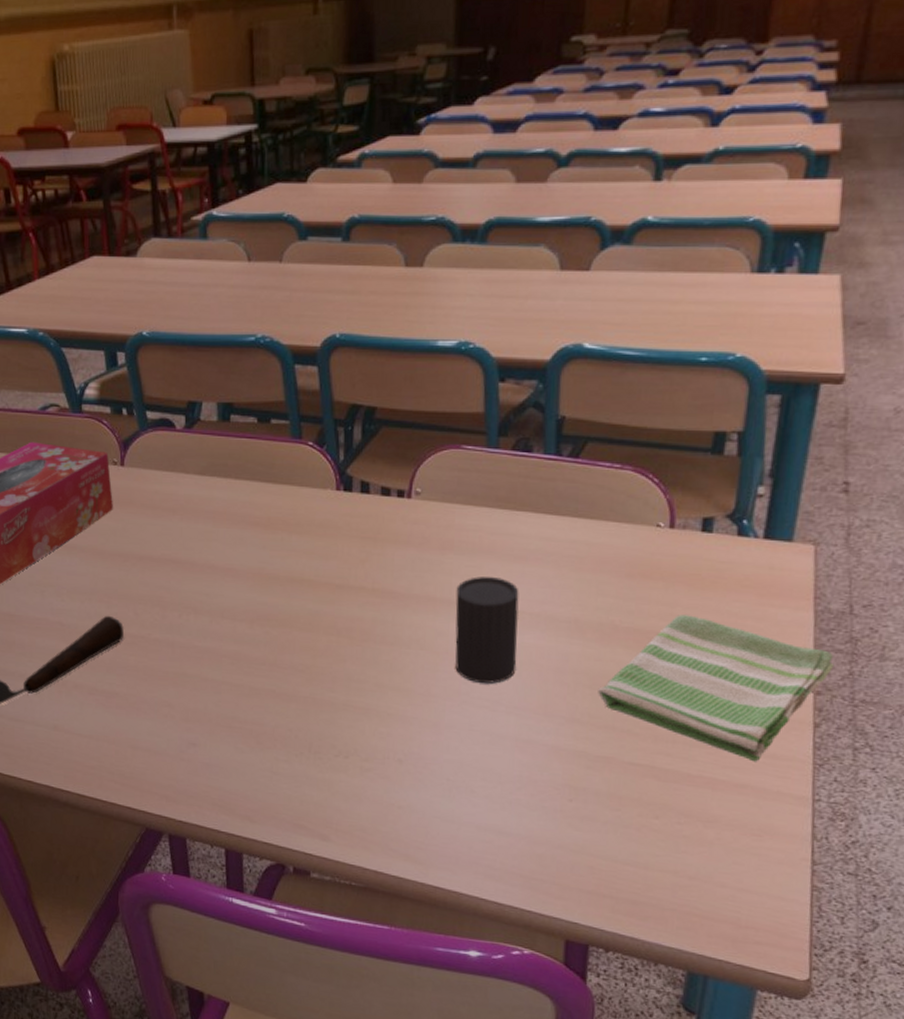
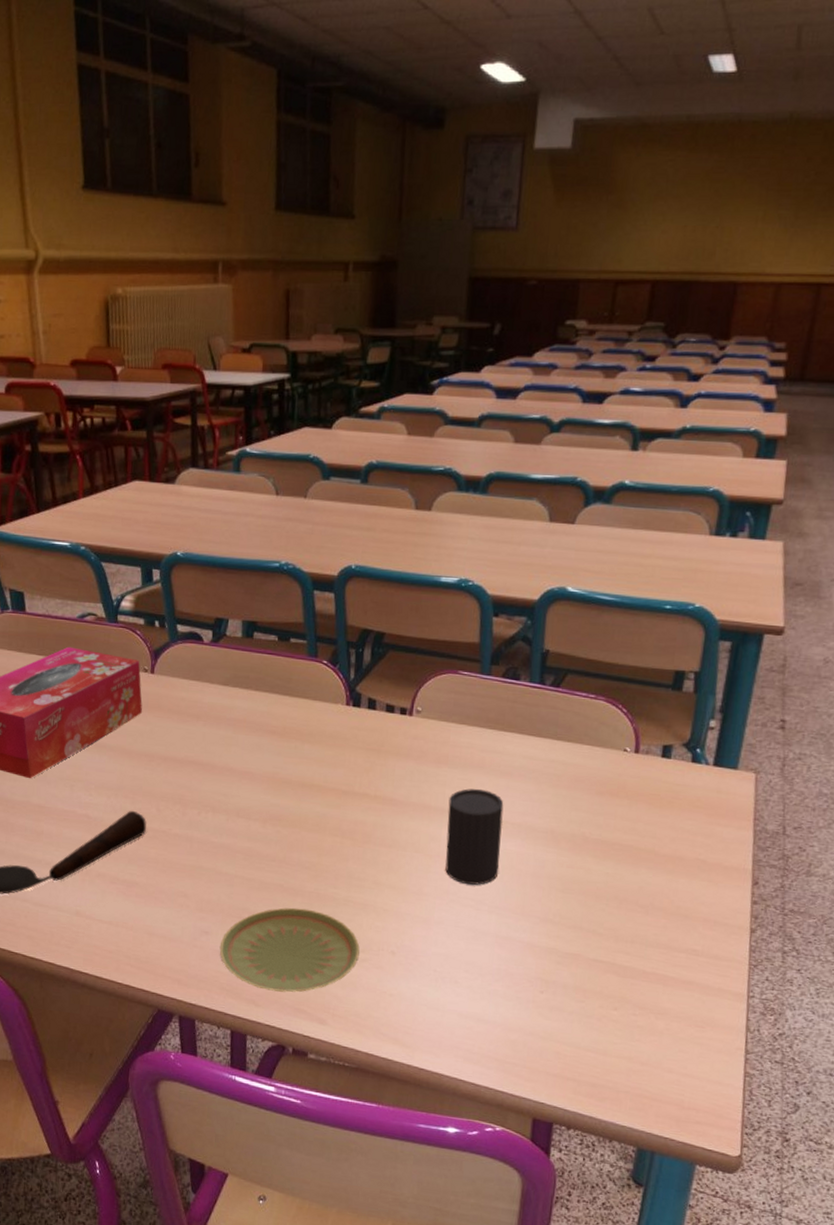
plate: none [209,714,363,807] -> present [219,907,360,993]
dish towel: present [598,615,834,762] -> none [569,829,769,962]

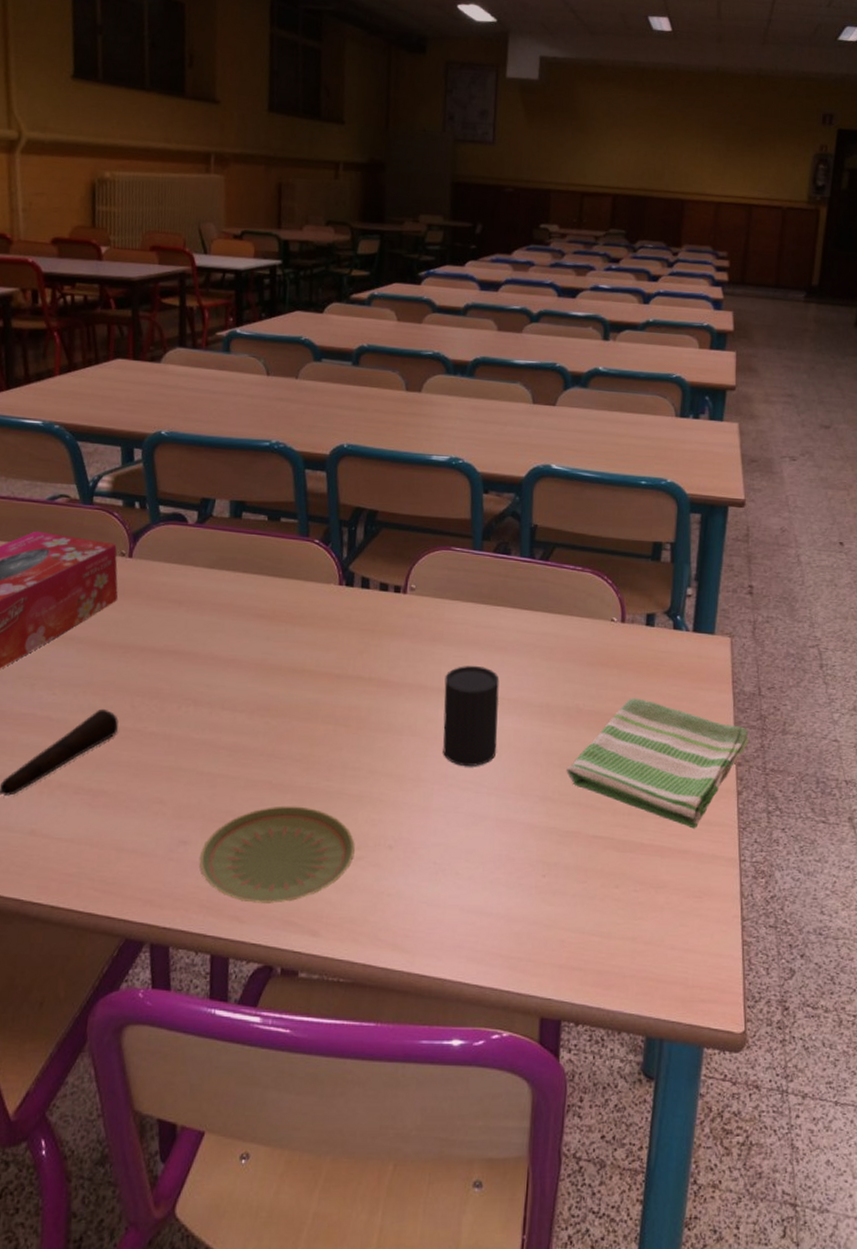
dish towel: none [569,829,769,962] -> present [566,698,750,829]

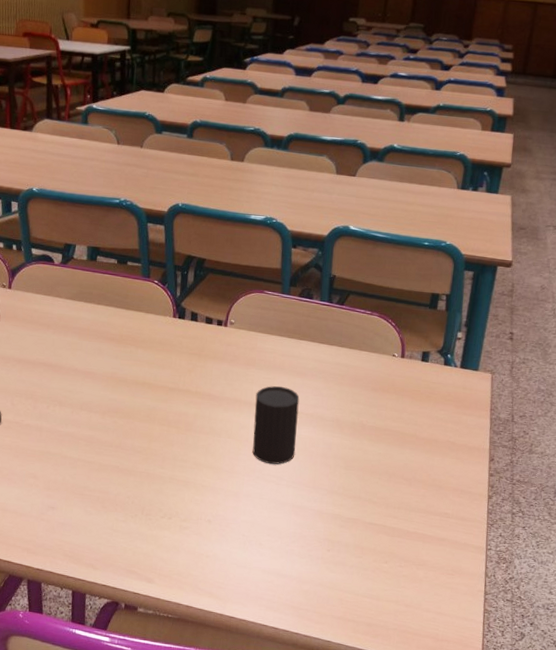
plate: present [199,806,355,903] -> none [63,485,182,557]
dish towel: present [566,698,750,829] -> none [350,418,502,523]

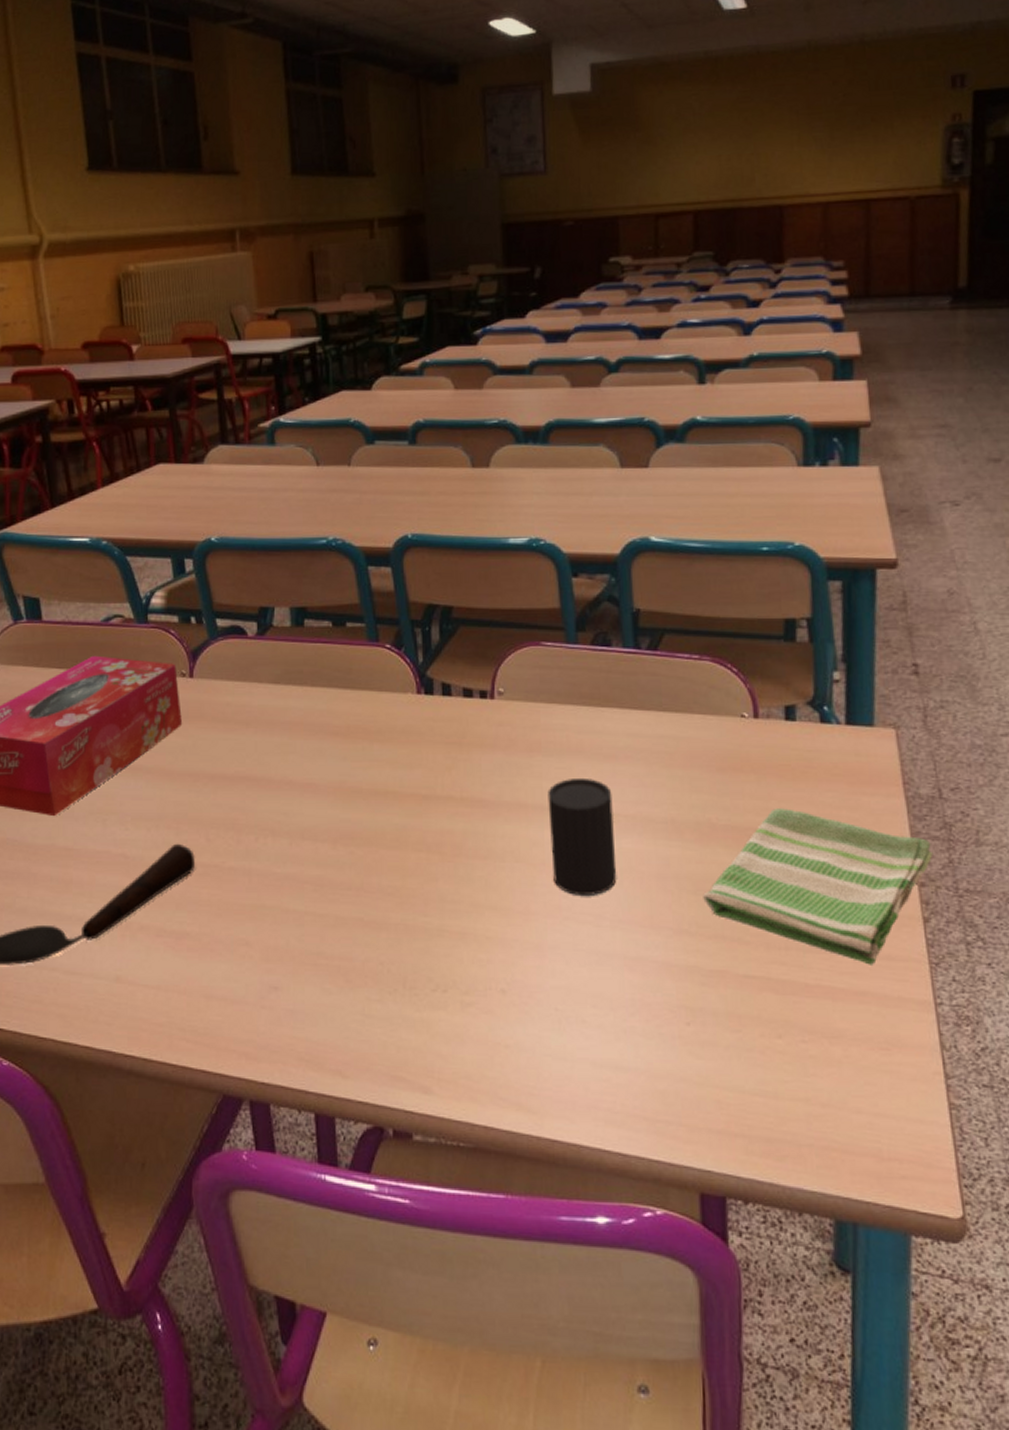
dish towel: none [350,418,502,523] -> present [703,808,933,965]

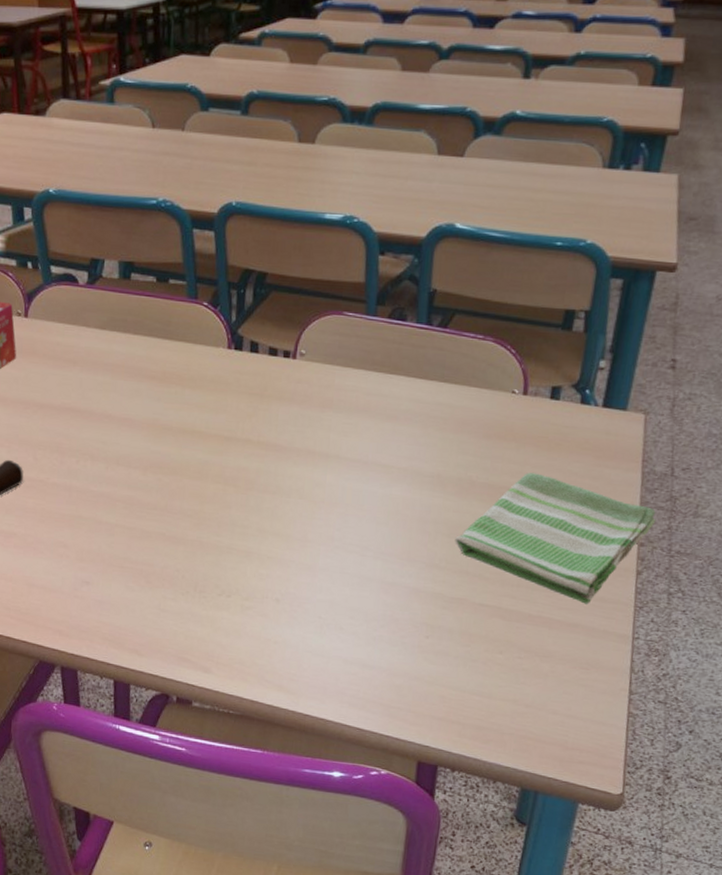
cup: present [547,777,617,895] -> none [330,433,390,531]

